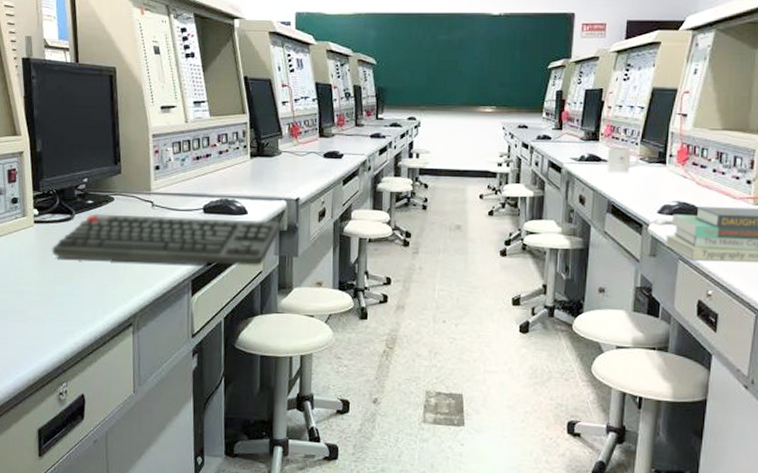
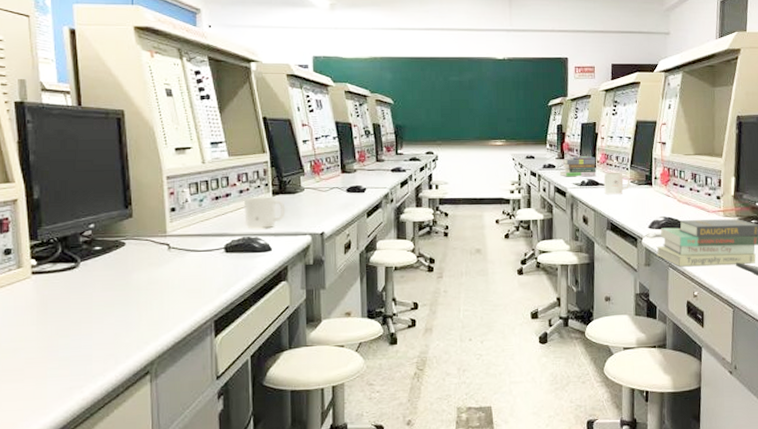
computer keyboard: present [52,213,281,266] -> none [53,255,307,309]
mug: none [223,159,263,192] -> present [244,197,286,229]
books: none [556,127,600,151] -> present [560,156,597,177]

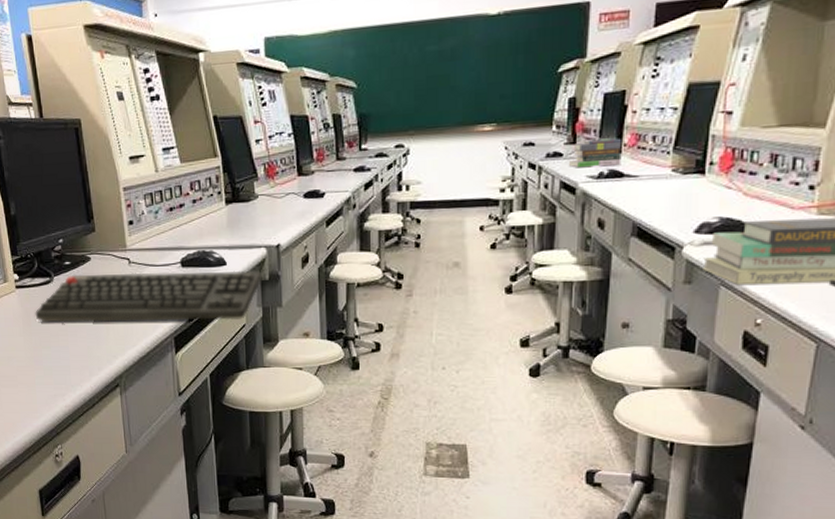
computer keyboard: none [53,255,307,309] -> present [35,270,262,323]
mug: present [244,197,286,229] -> none [198,206,240,242]
mug: present [603,172,630,195] -> none [631,157,672,190]

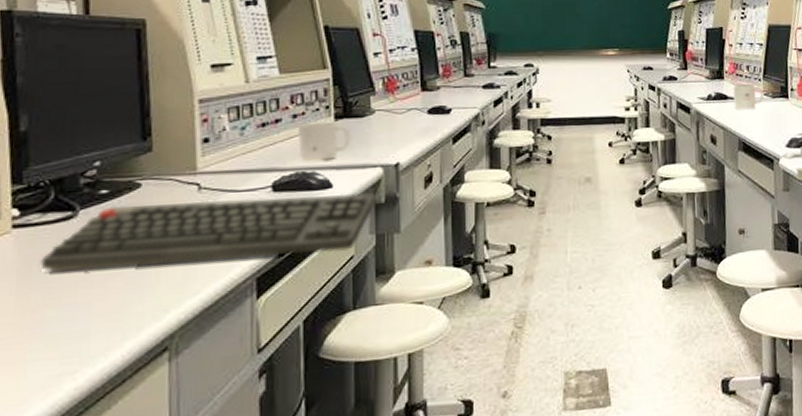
mug: none [198,206,240,242] -> present [298,122,351,162]
books: present [569,138,622,168] -> none [683,66,725,91]
mug: none [631,157,672,190] -> present [733,83,764,110]

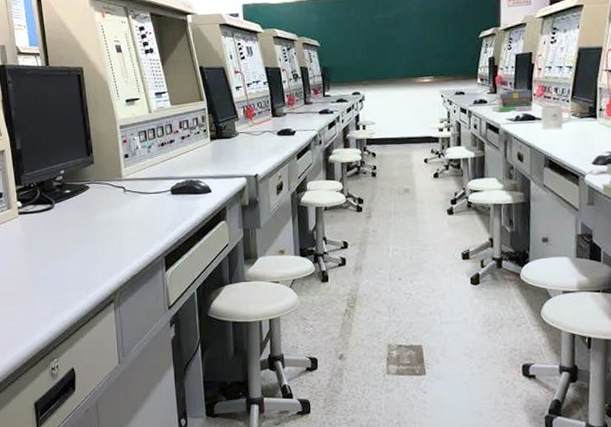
computer keyboard: present [40,193,377,272] -> none [36,197,243,245]
mug: present [298,122,351,162] -> none [186,142,223,173]
books: none [683,66,725,91] -> present [492,89,533,113]

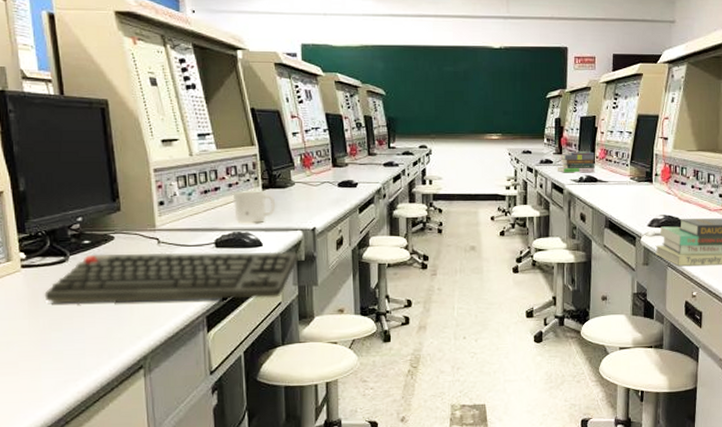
computer keyboard: none [36,197,243,245] -> present [44,251,298,304]
mug: none [186,142,223,173] -> present [234,191,276,224]
mug: present [540,104,571,130] -> none [602,168,630,192]

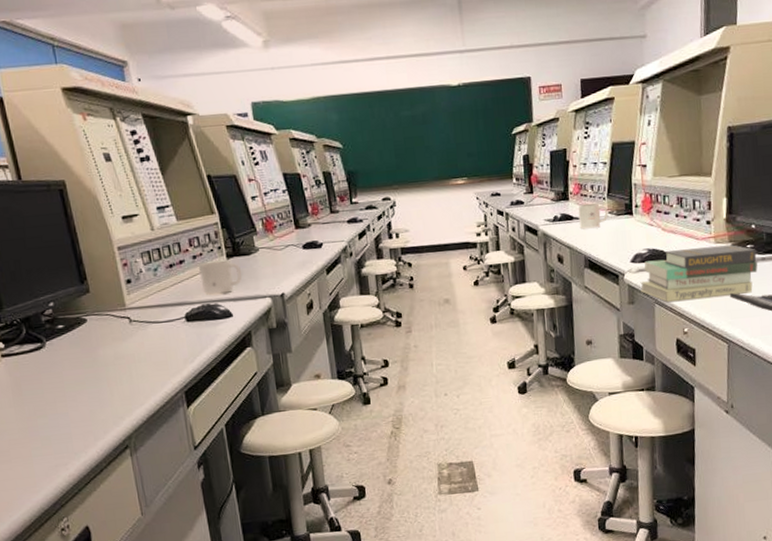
computer keyboard: present [44,251,298,304] -> none [26,320,270,390]
books: present [558,151,595,173] -> none [529,187,570,213]
mug: none [602,168,630,192] -> present [578,202,608,230]

